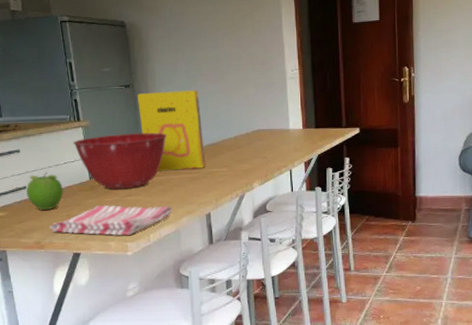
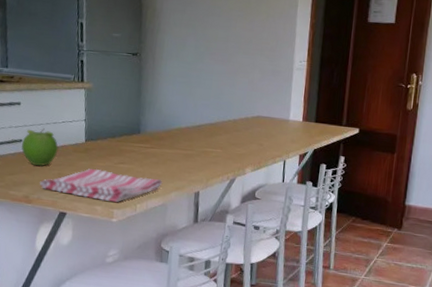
mixing bowl: present [73,132,167,190] -> none [74,100,167,157]
cereal box: present [137,90,206,171] -> none [142,63,204,147]

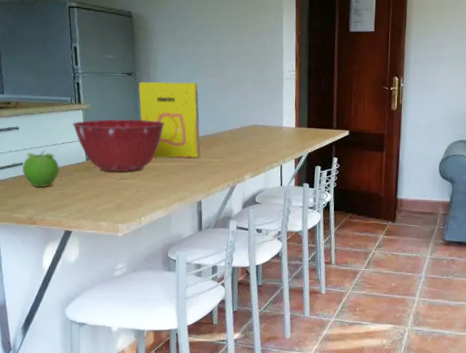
dish towel: present [39,168,163,203] -> none [42,186,165,218]
mixing bowl: none [74,100,167,157] -> present [72,118,165,173]
cereal box: none [142,63,204,147] -> present [138,81,201,158]

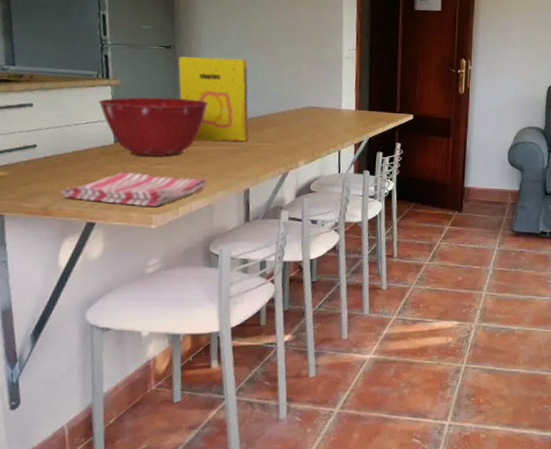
fruit: present [22,150,60,188] -> none [35,131,82,174]
dish towel: none [42,186,165,218] -> present [60,171,208,208]

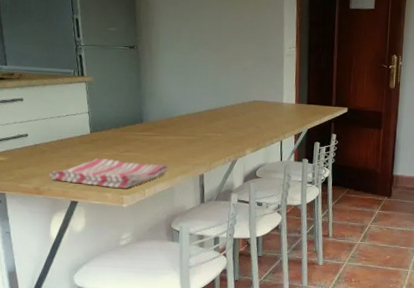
mixing bowl: present [98,97,208,157] -> none [76,92,167,145]
cereal box: present [178,56,249,142] -> none [140,55,203,132]

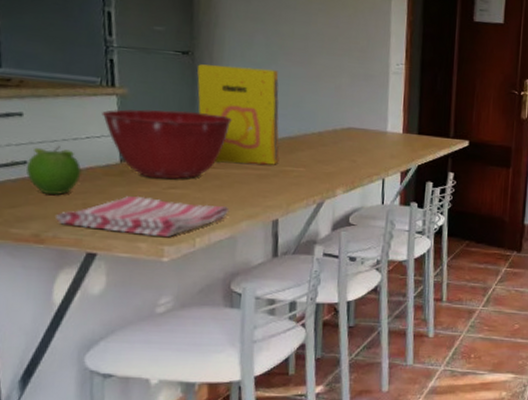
fruit: none [27,122,65,159] -> present [25,146,82,196]
mixing bowl: none [76,92,167,145] -> present [102,109,232,180]
cereal box: none [140,55,203,132] -> present [197,64,279,165]

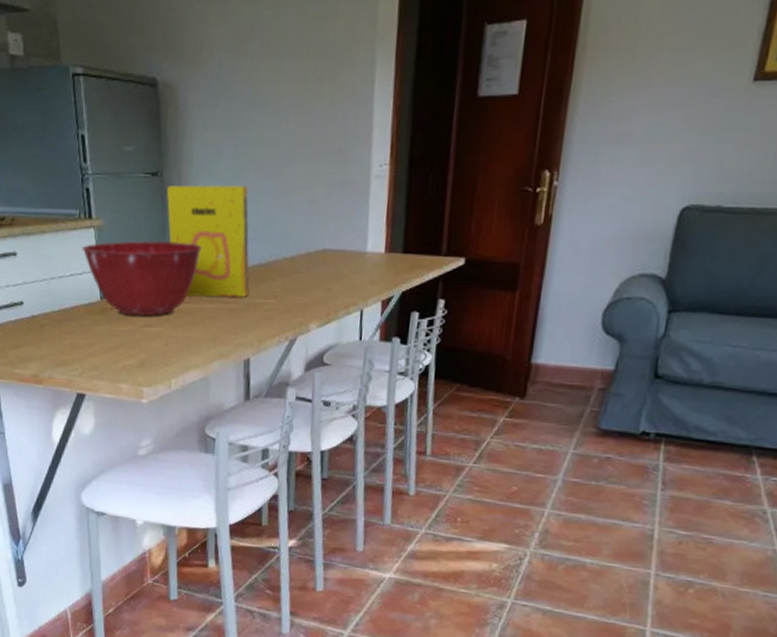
fruit: present [25,146,82,196] -> none [22,285,68,336]
dish towel: present [54,195,230,238] -> none [49,334,202,379]

